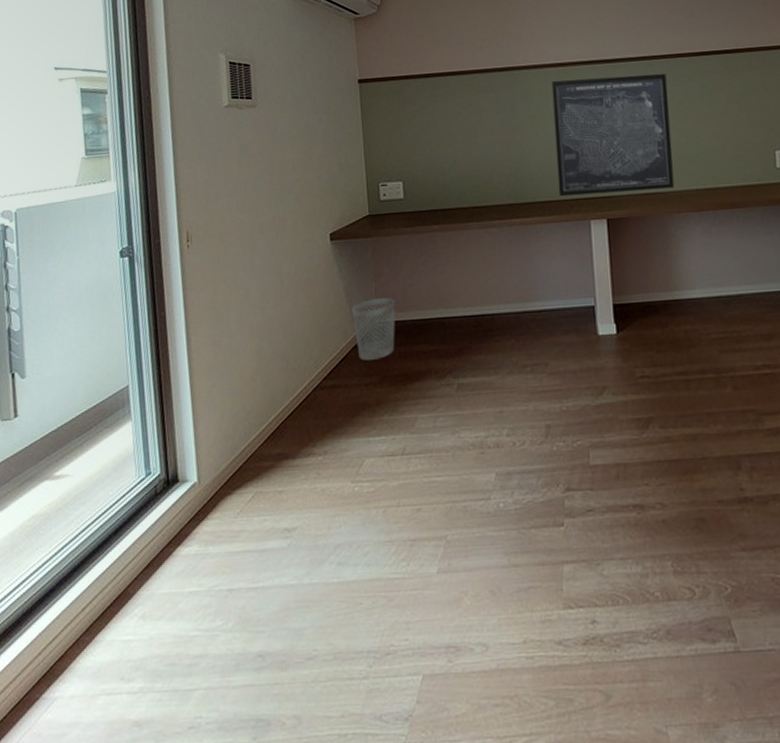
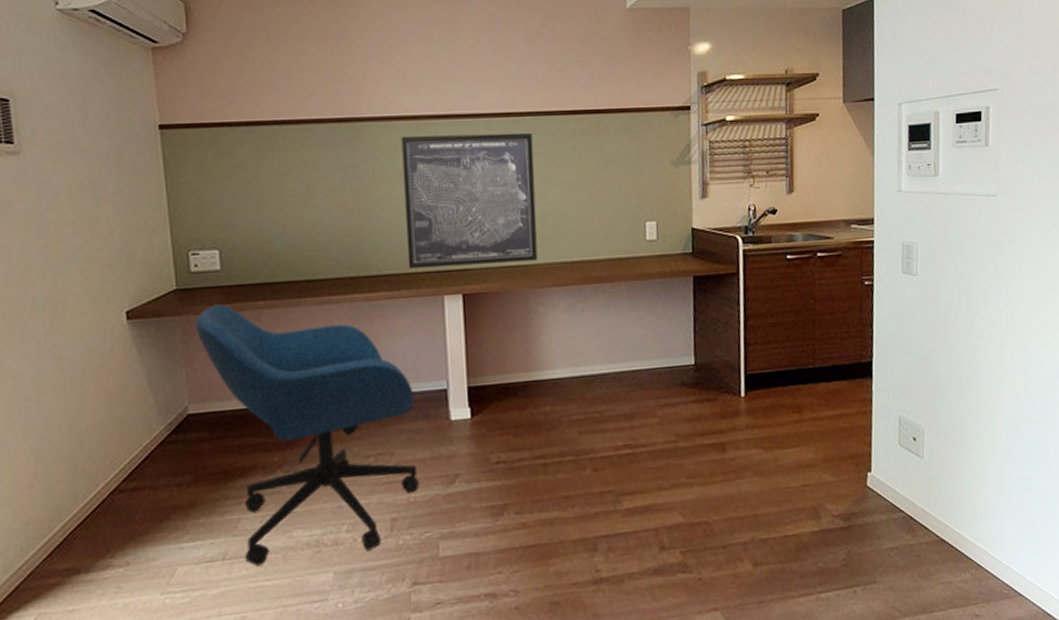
wastebasket: present [351,297,395,361] -> none [156,385,212,458]
office chair: none [383,228,572,463] -> present [194,304,420,566]

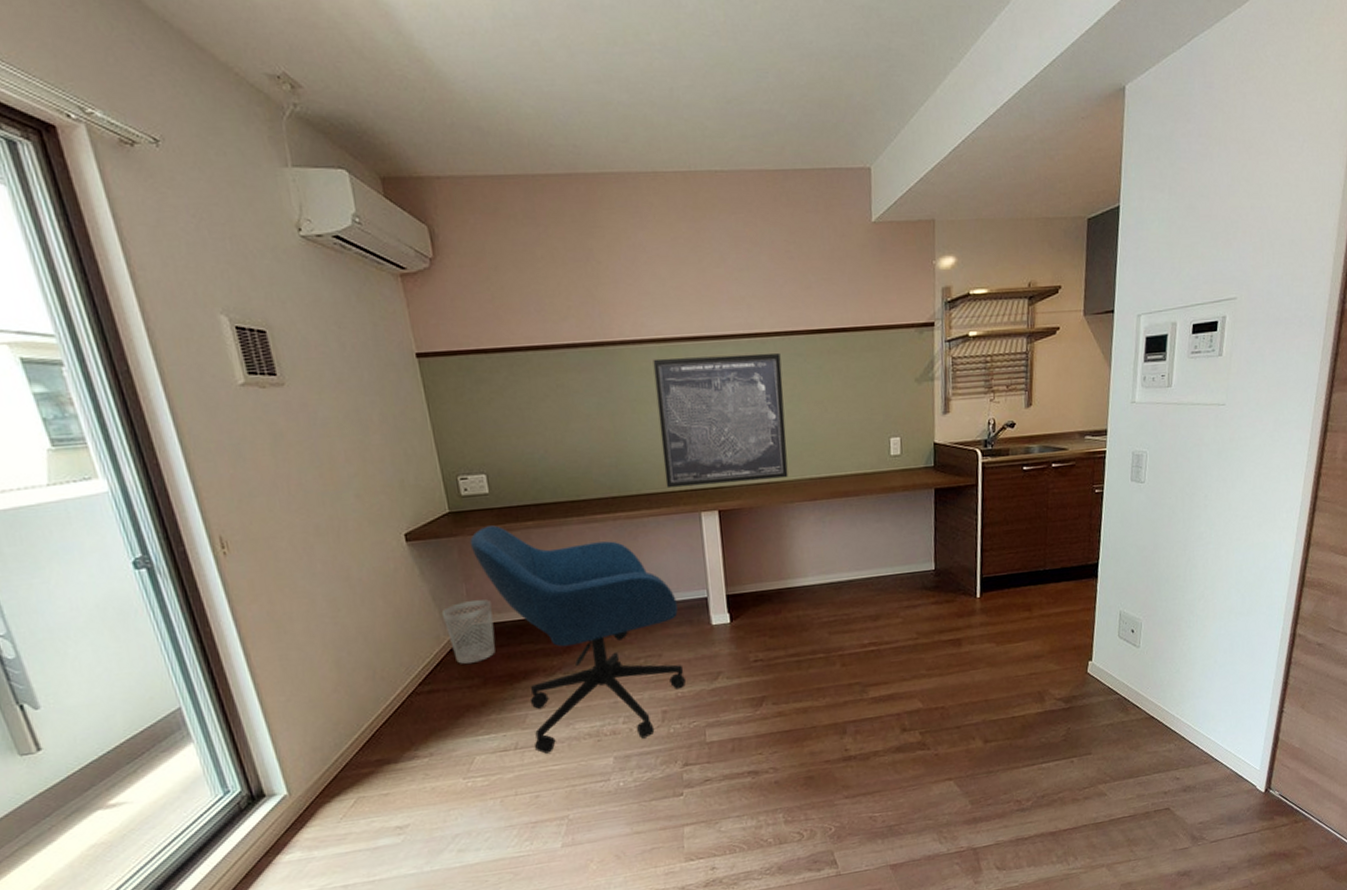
wastebasket: none [156,385,212,458] -> present [441,599,496,664]

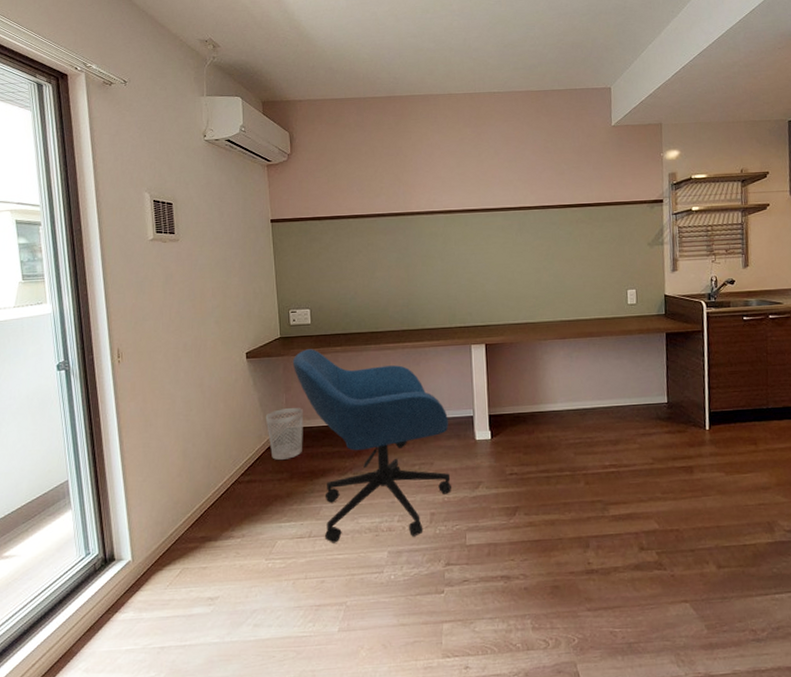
wall art: present [653,353,789,489] -> none [440,222,543,325]

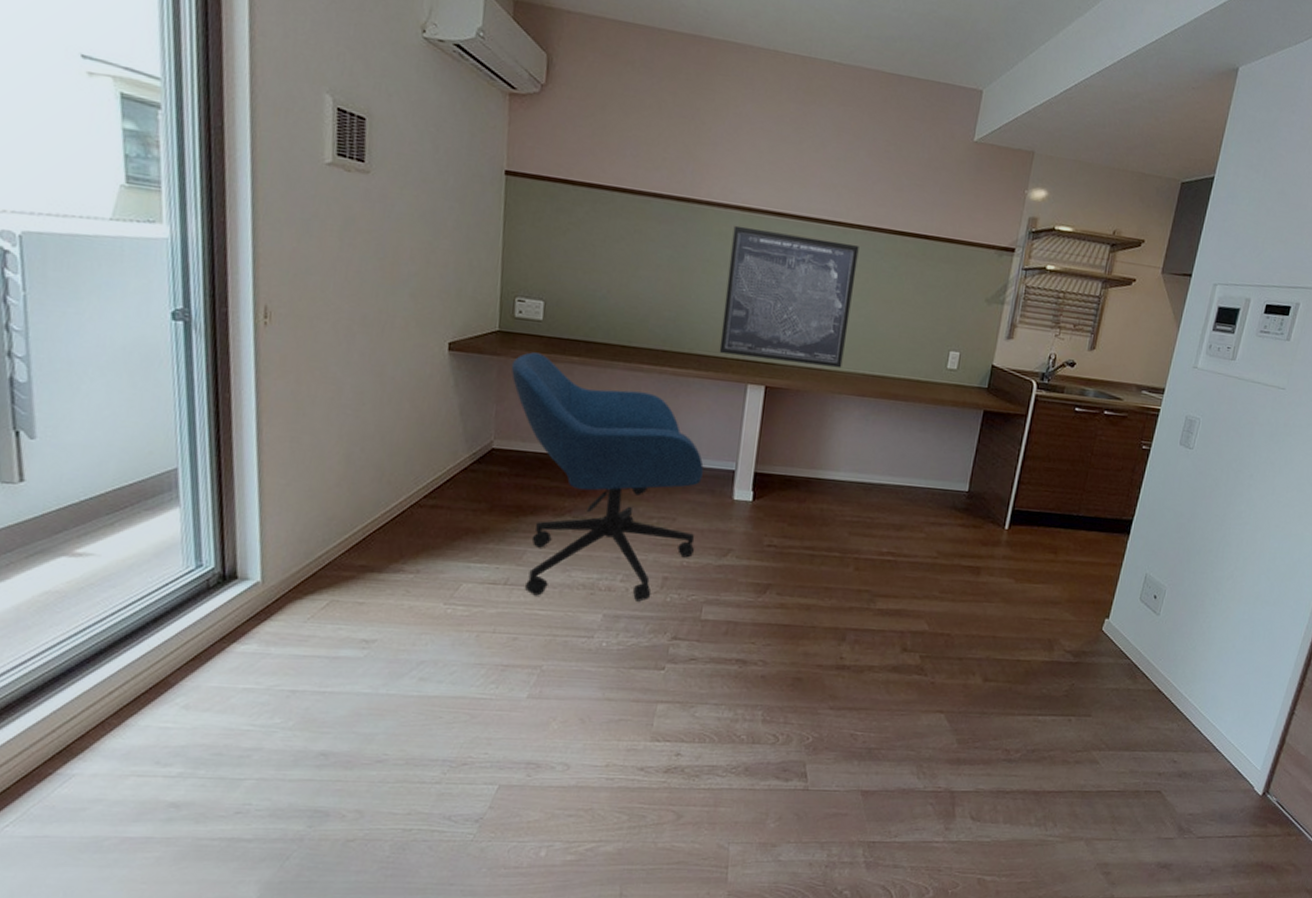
wastebasket: present [265,407,303,460] -> none [465,422,517,487]
wall art: none [440,222,543,325] -> present [719,225,859,369]

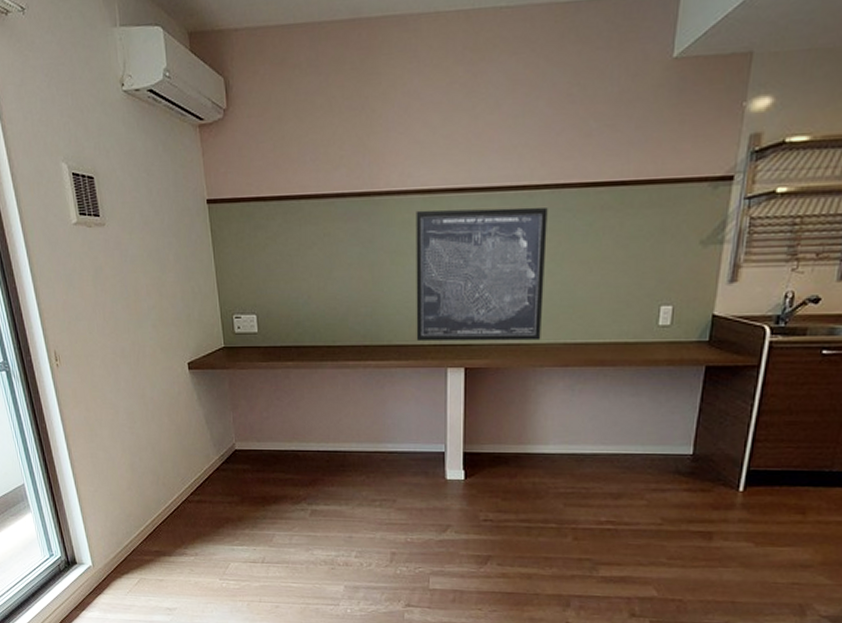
office chair: present [511,352,704,602] -> none [239,362,417,574]

